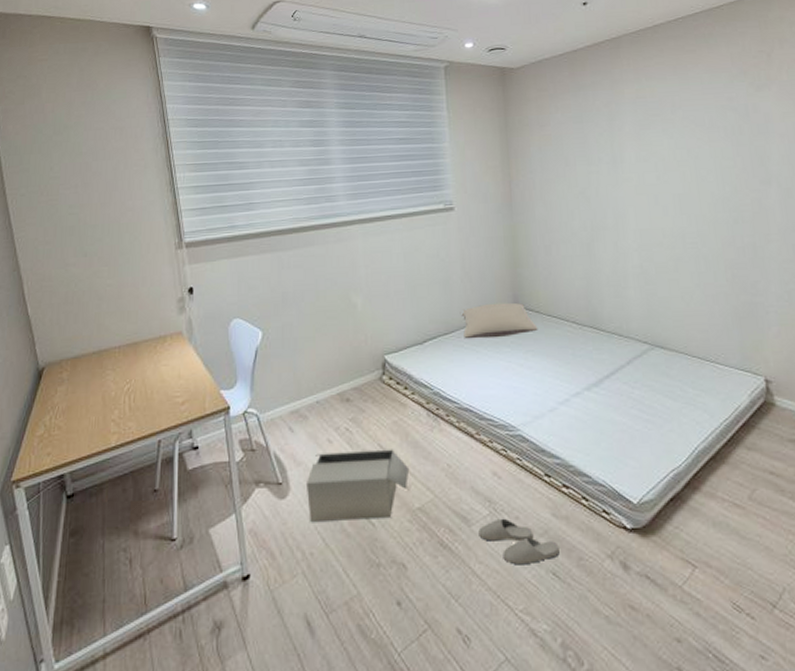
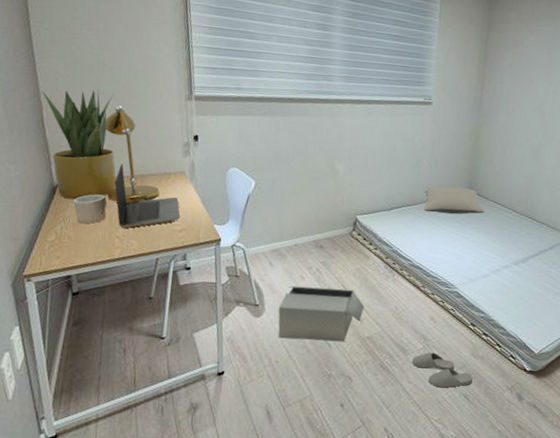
planter: none [21,252,107,383] -> present [42,89,116,200]
mug: none [62,372,99,410] -> present [73,194,108,224]
desk lamp: none [90,267,156,379] -> present [105,106,160,203]
laptop computer: none [105,333,181,410] -> present [114,163,180,229]

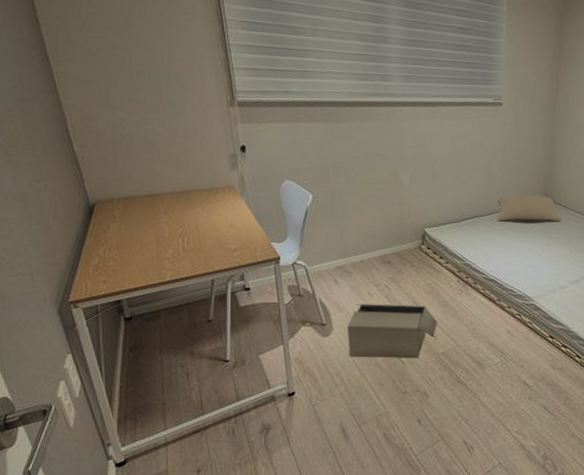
planter: present [42,89,116,200] -> none [63,96,160,220]
mug: present [73,194,108,224] -> none [114,213,152,246]
desk lamp: present [105,106,160,203] -> none [139,115,208,221]
laptop computer: present [114,163,180,229] -> none [157,179,234,250]
slippers: present [412,352,473,388] -> none [489,365,552,400]

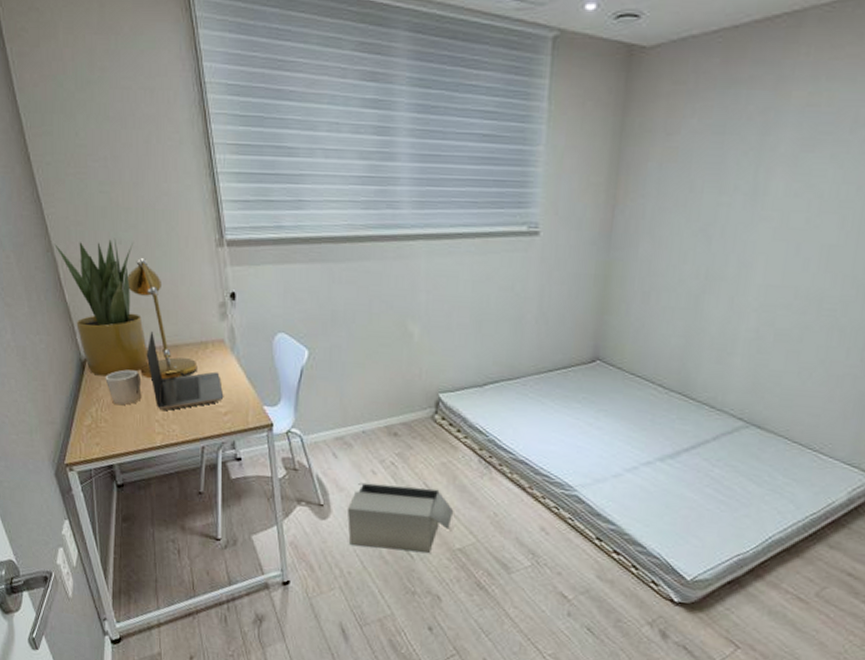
planter: none [63,96,160,220] -> present [54,238,149,376]
mug: none [114,213,152,246] -> present [105,369,142,406]
desk lamp: none [139,115,208,221] -> present [128,258,198,379]
laptop computer: none [157,179,234,250] -> present [146,331,224,411]
pillow: present [496,194,562,225] -> none [529,351,617,392]

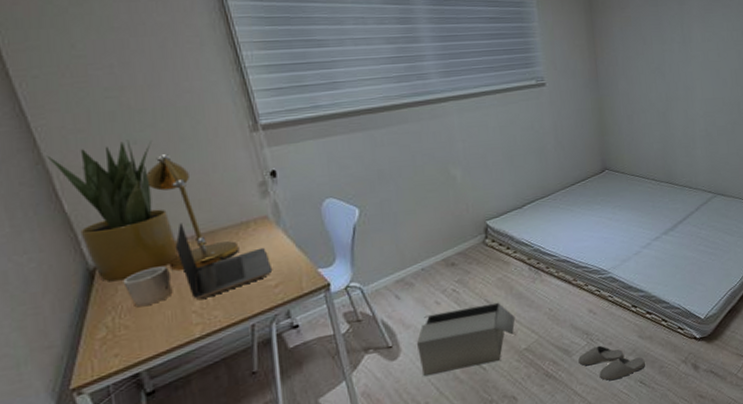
slippers: none [517,571,599,617] -> present [578,345,645,381]

